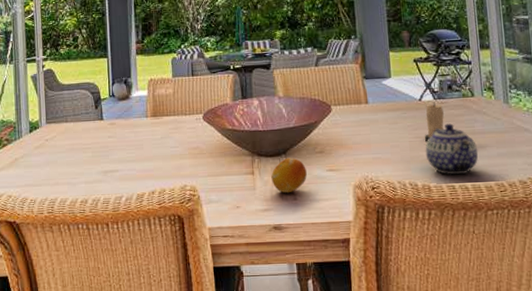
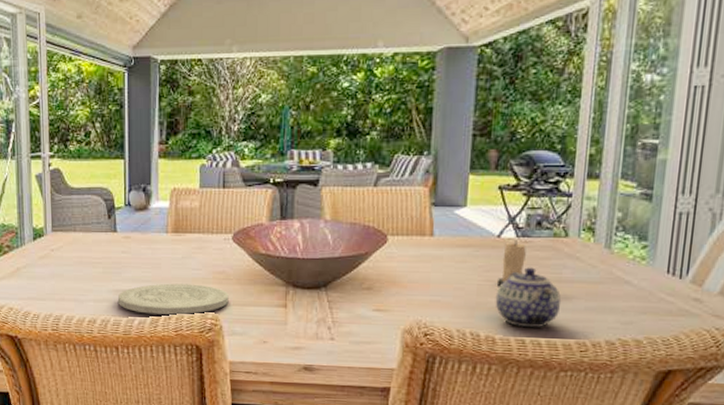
plate: none [106,160,204,191] -> present [117,283,229,315]
fruit: present [271,157,307,194] -> none [306,292,349,332]

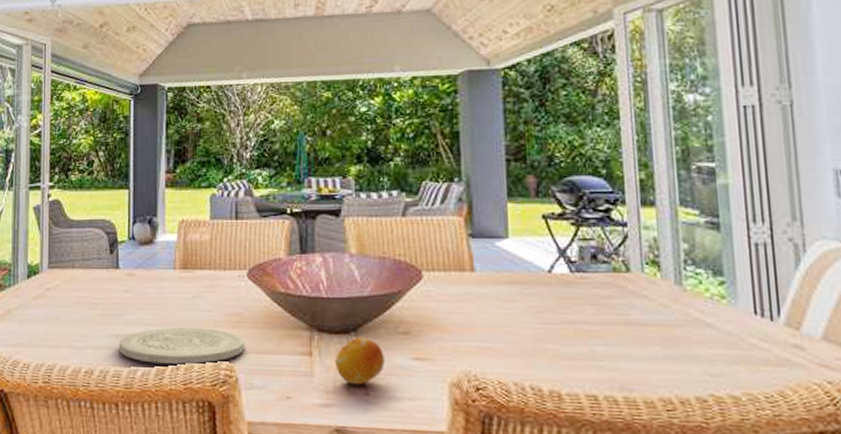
fruit: none [306,292,349,332] -> present [335,337,384,386]
teapot: present [495,267,562,328] -> none [555,307,635,381]
candle: present [496,240,526,286] -> none [554,276,584,330]

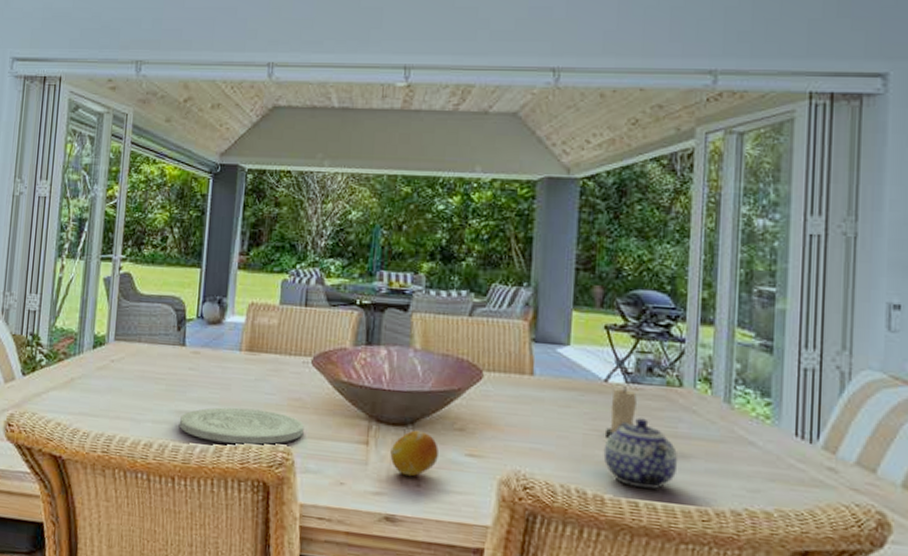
candle: none [554,276,584,330] -> present [604,386,637,437]
teapot: none [555,307,635,381] -> present [603,418,678,489]

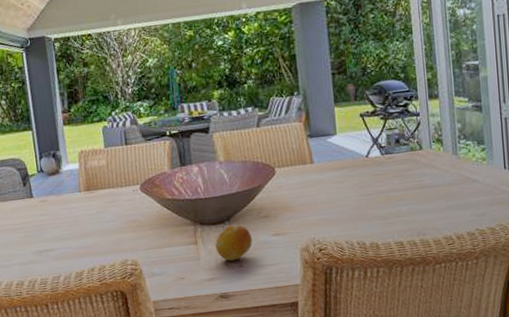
plate: present [179,407,304,445] -> none [41,234,145,269]
teapot: present [603,418,678,489] -> none [372,179,427,232]
candle: present [604,386,637,437] -> none [371,158,392,199]

